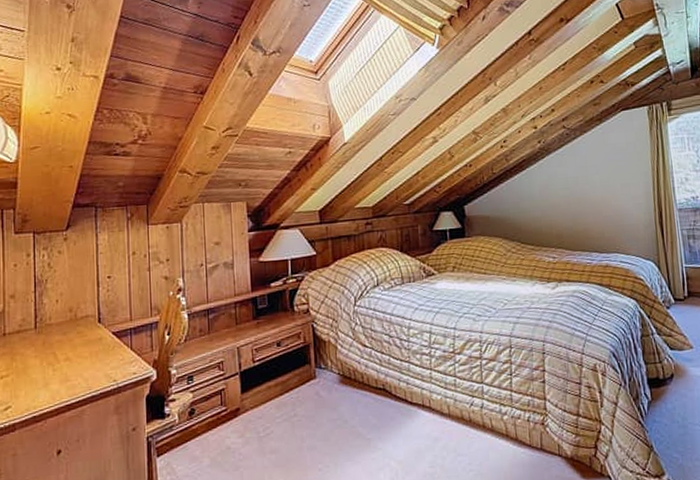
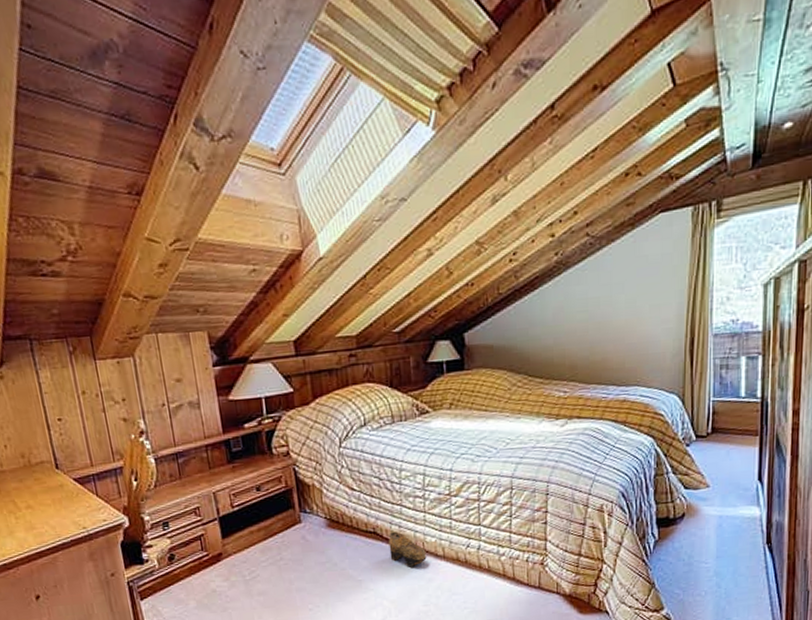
shoe: none [397,388,433,426] -> present [388,531,427,567]

